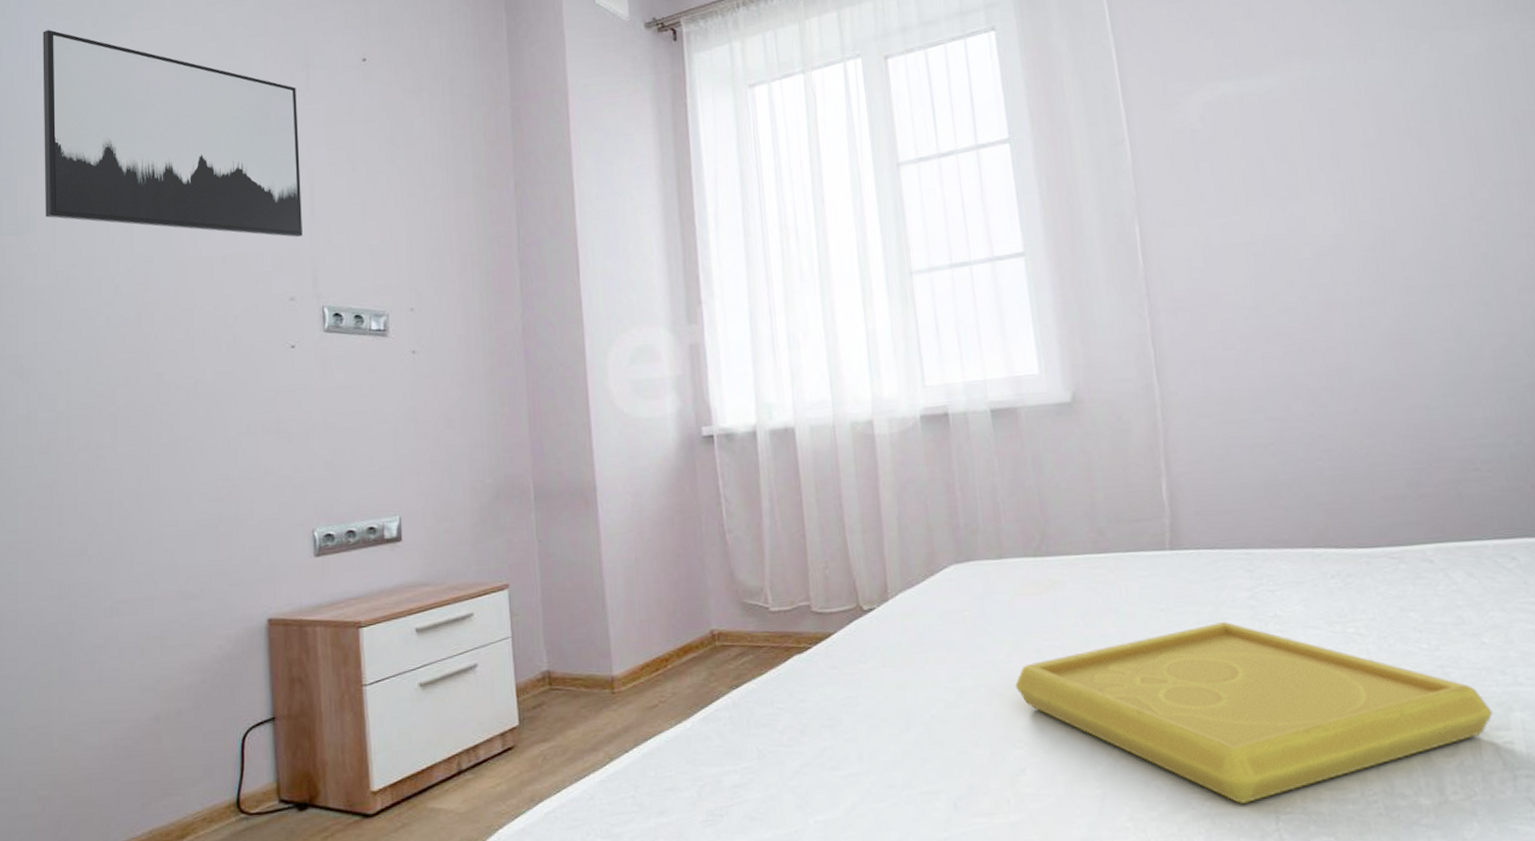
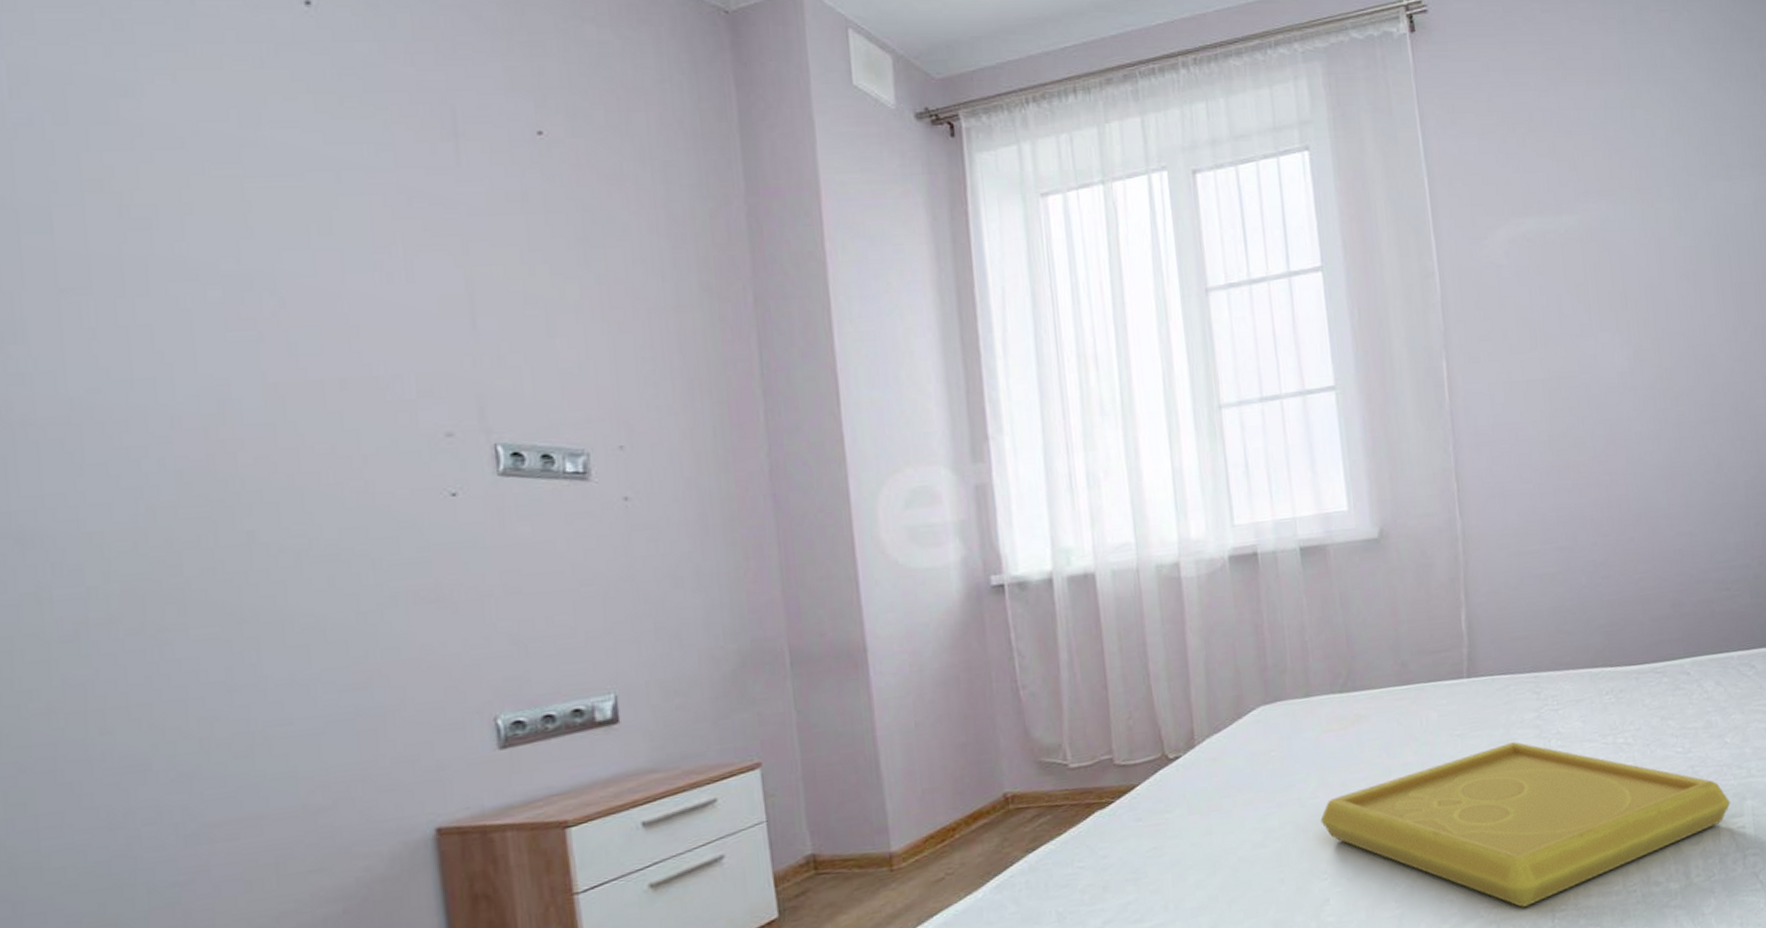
wall art: present [42,30,302,237] -> none [15,57,460,357]

